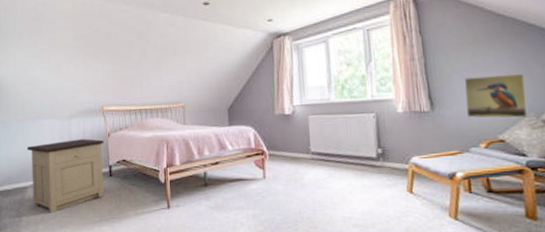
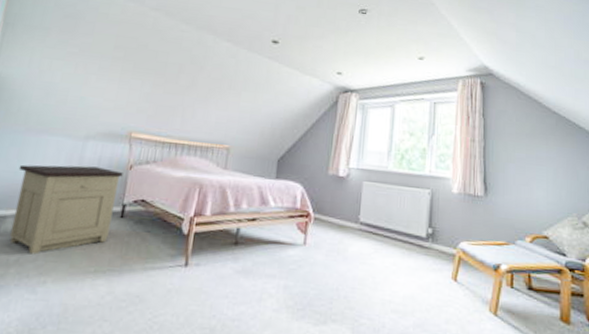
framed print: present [464,74,528,119] -> none [516,168,572,217]

